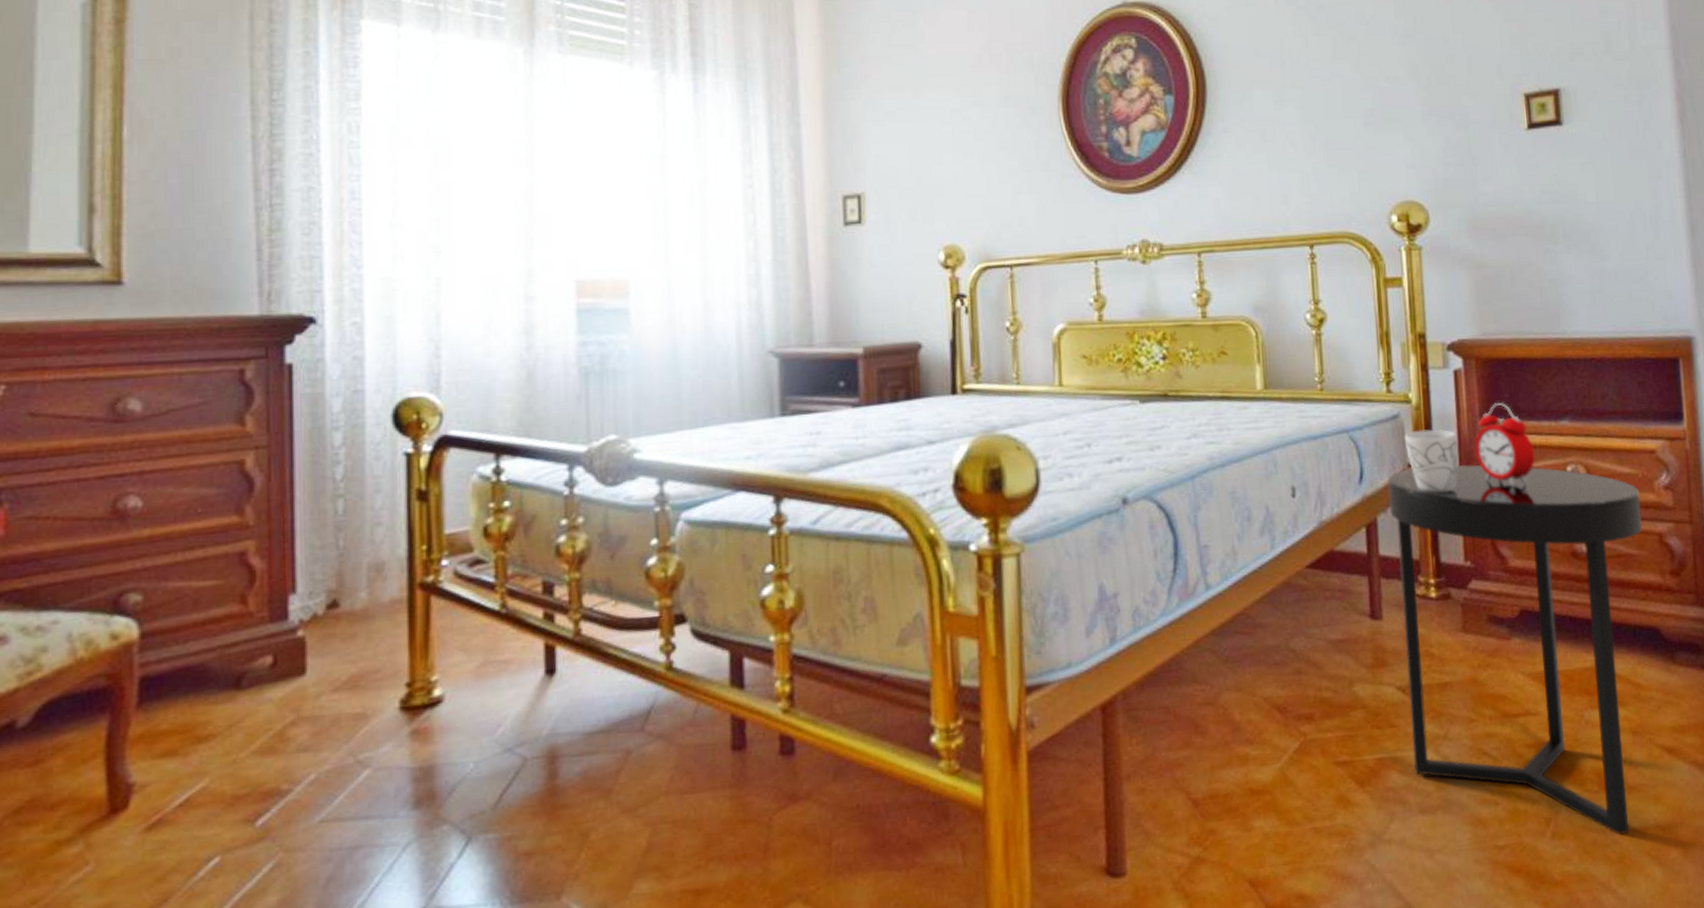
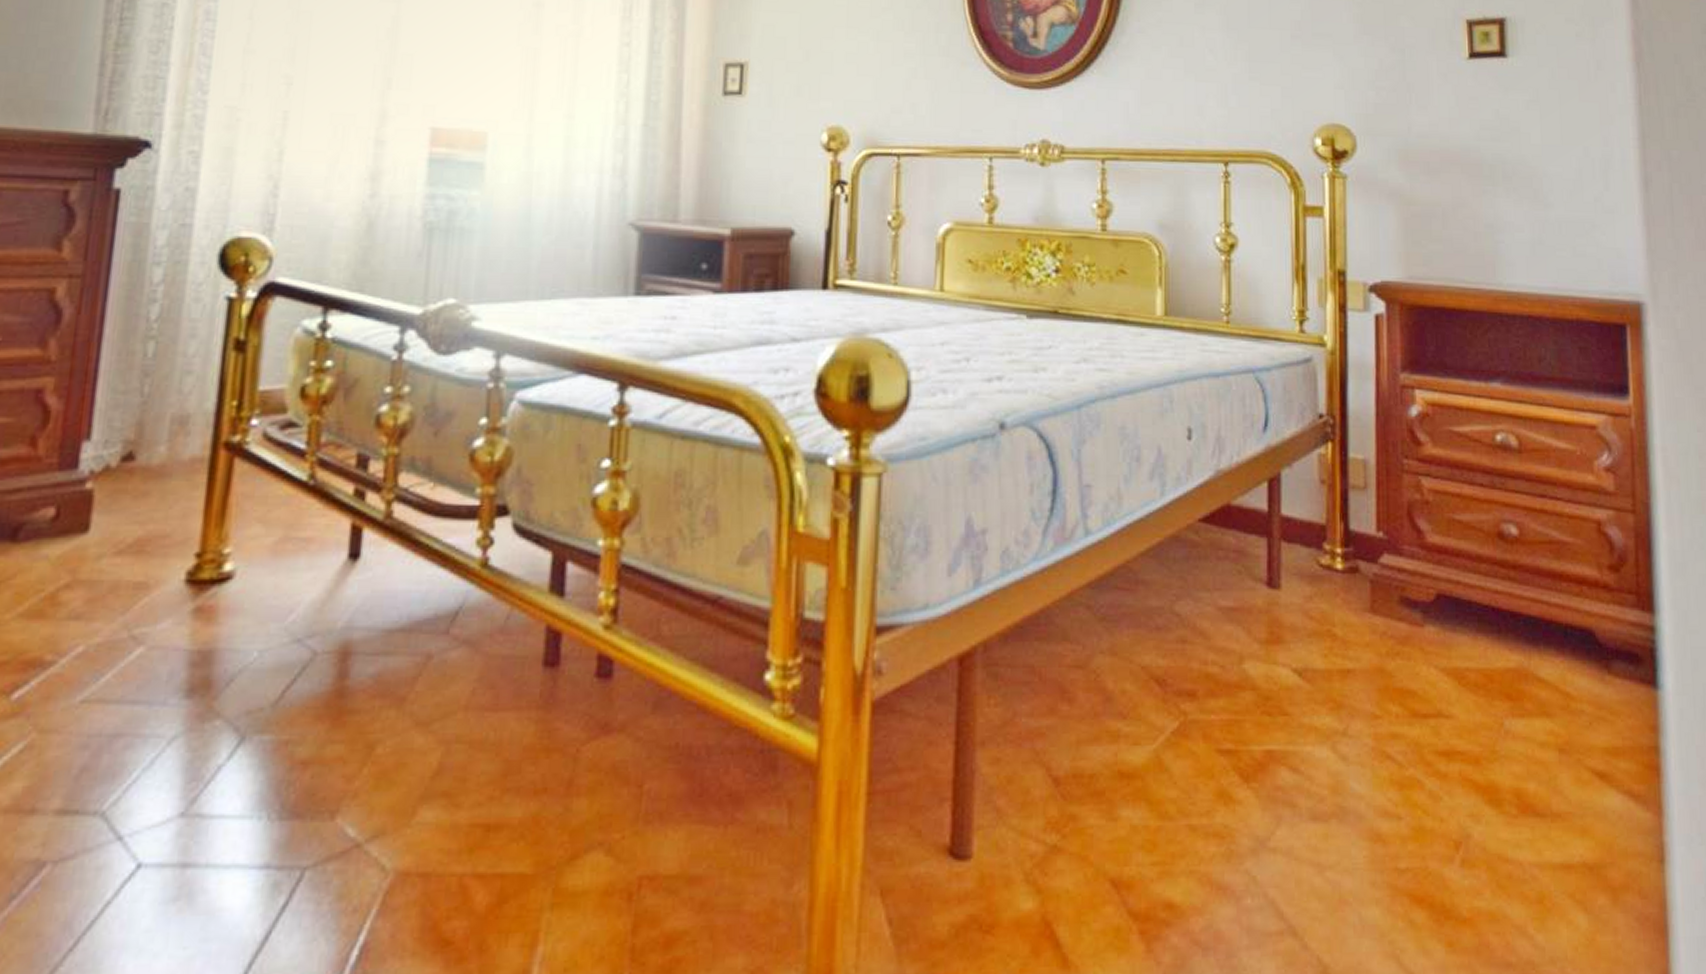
side table: present [1387,464,1642,835] -> none [1295,420,1578,871]
mug: present [1404,429,1459,493] -> none [1316,378,1376,451]
alarm clock: present [1474,403,1535,486] -> none [1394,356,1461,451]

